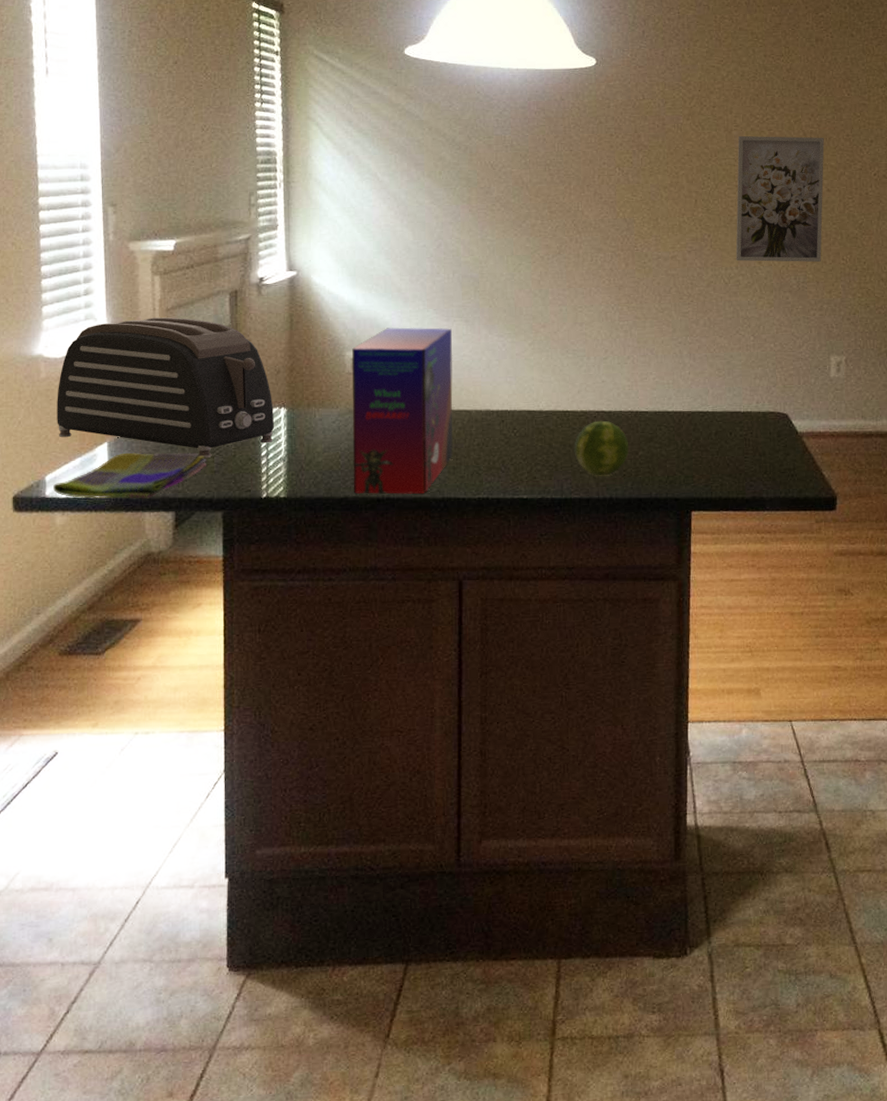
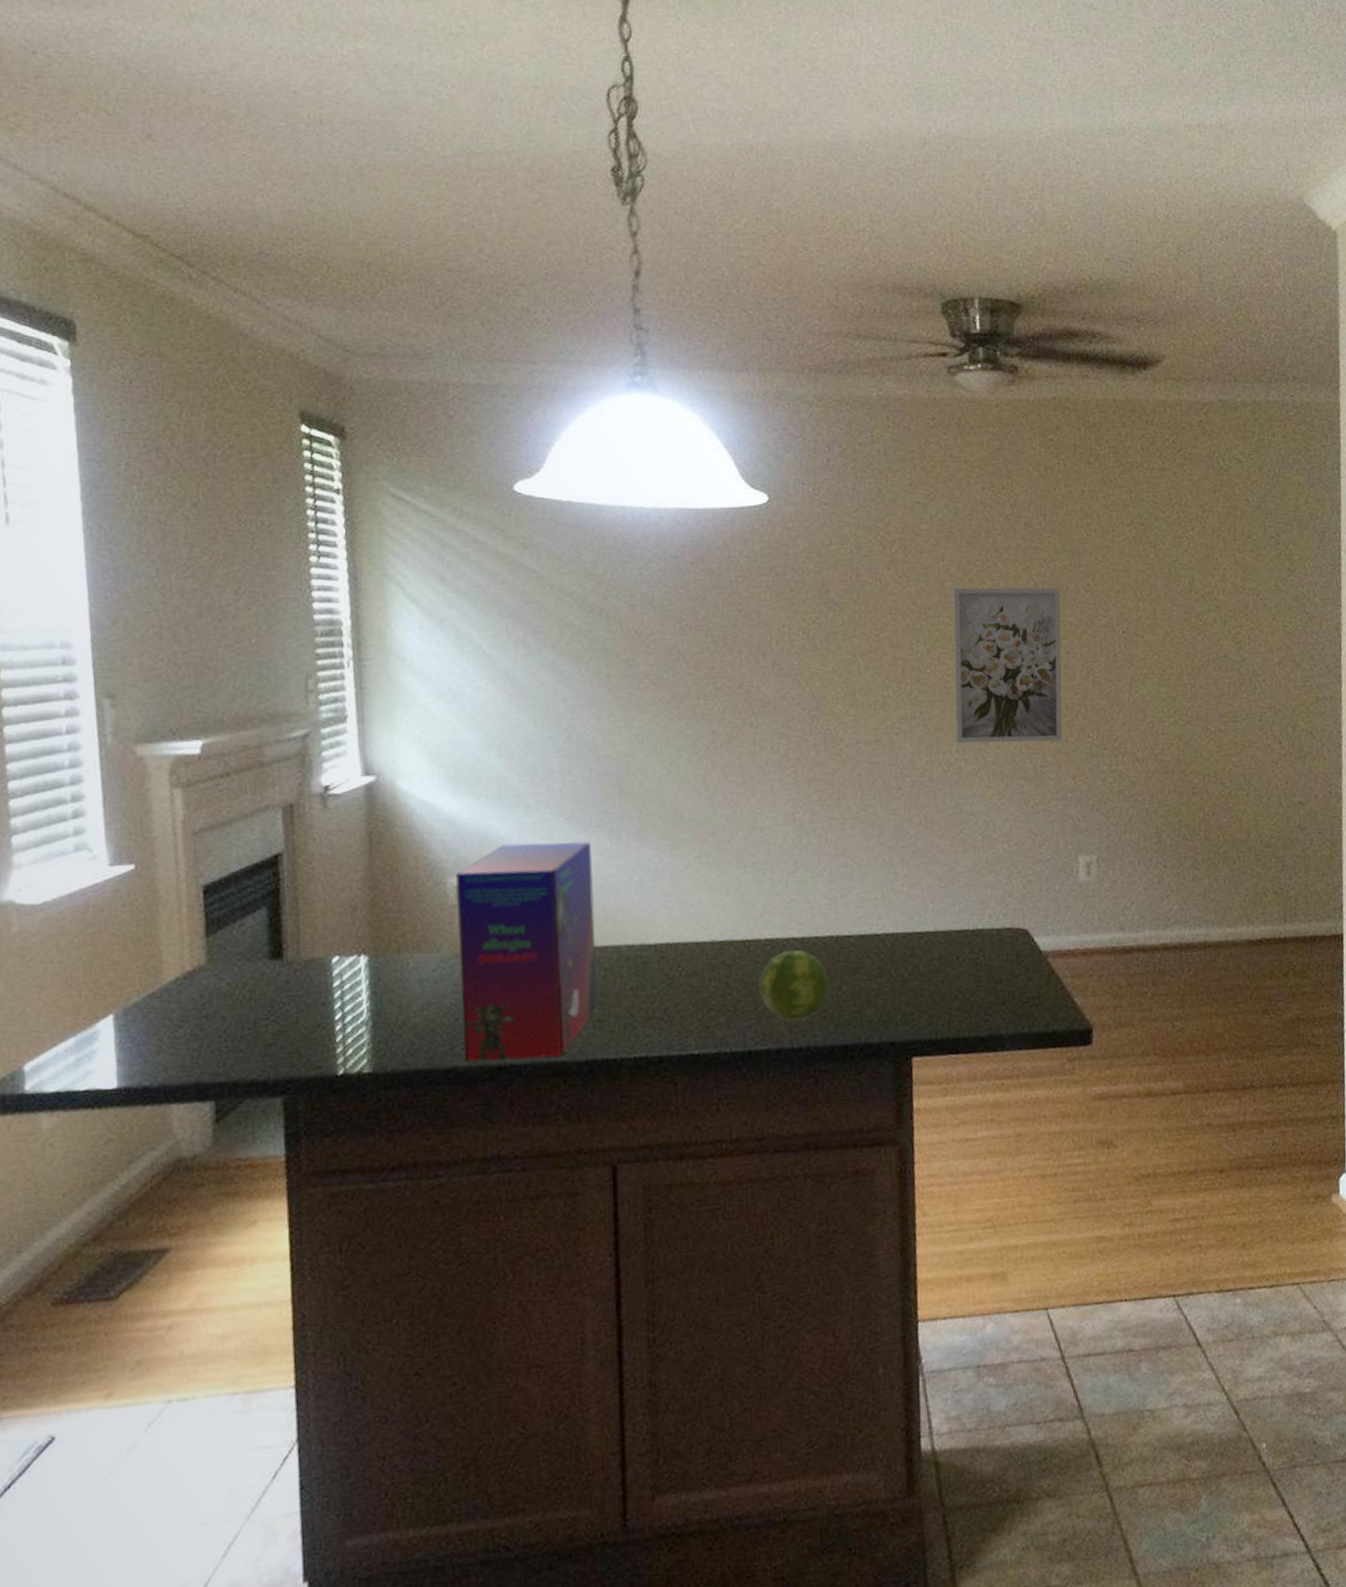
dish towel: present [53,453,206,499] -> none [36,1021,257,1091]
toaster: present [57,317,274,459] -> none [37,843,351,1029]

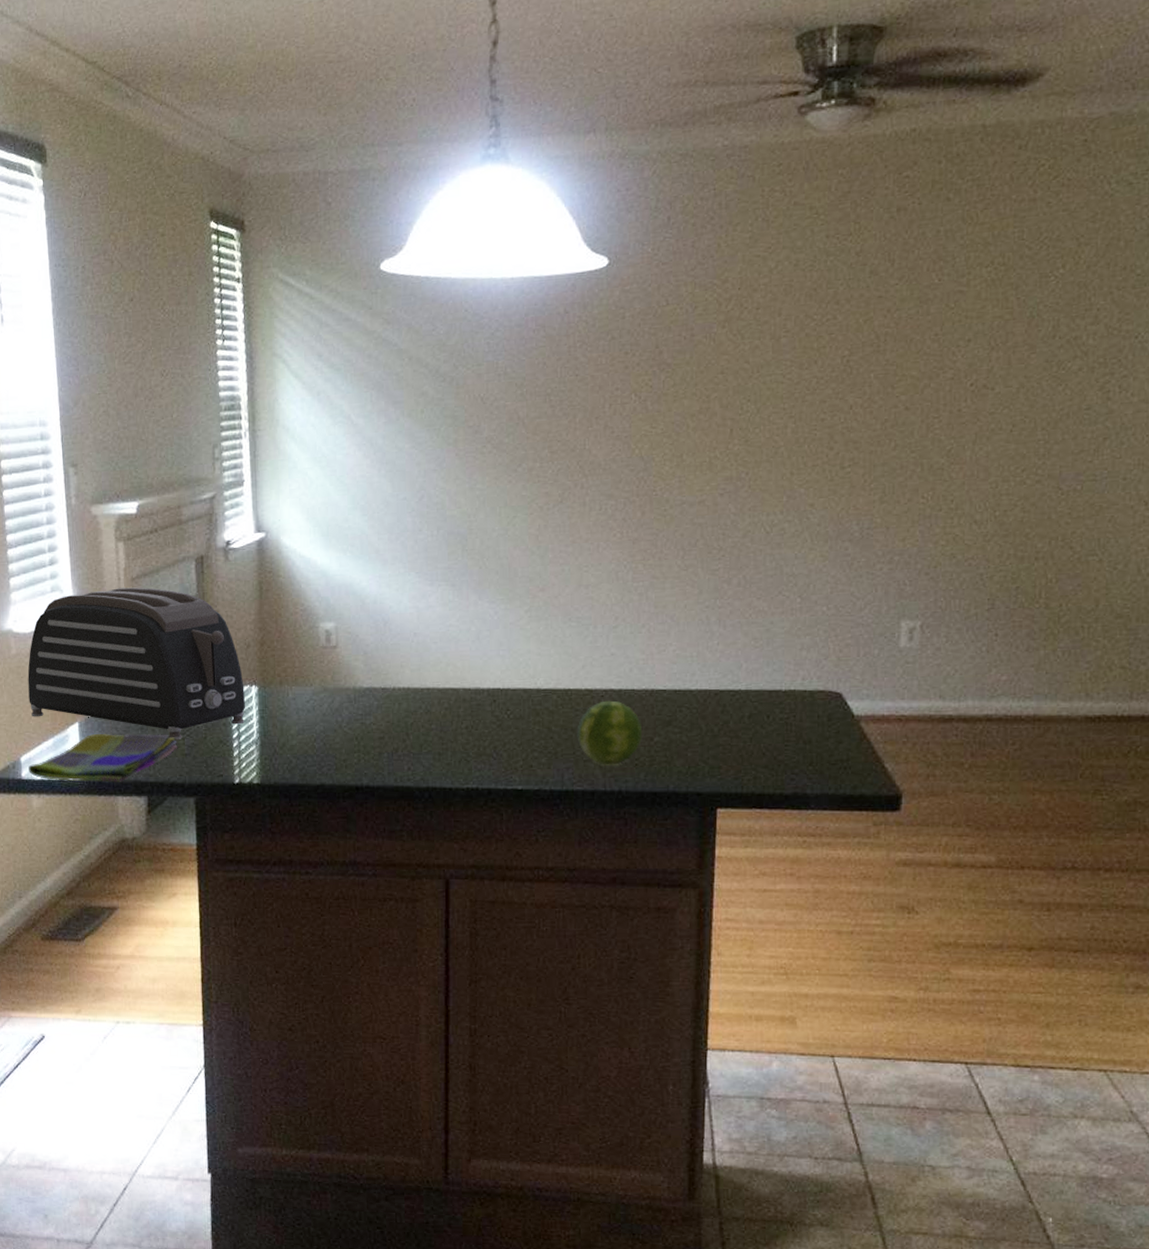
dish towel: none [36,1021,257,1091] -> present [28,734,177,782]
toaster: none [37,843,351,1029] -> present [27,587,245,741]
cereal box: present [456,841,598,1062] -> none [326,593,439,782]
wall art: present [953,587,1063,744] -> none [781,339,903,505]

